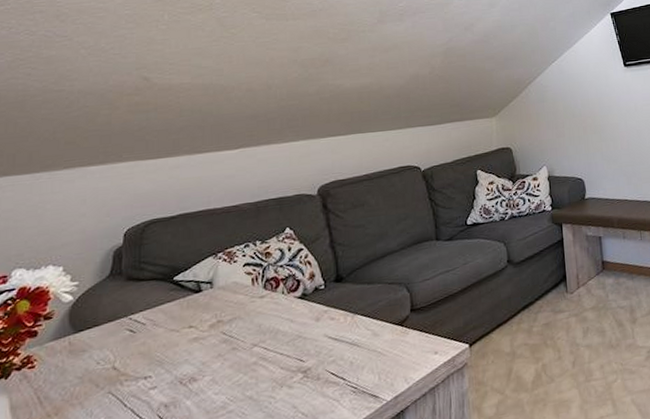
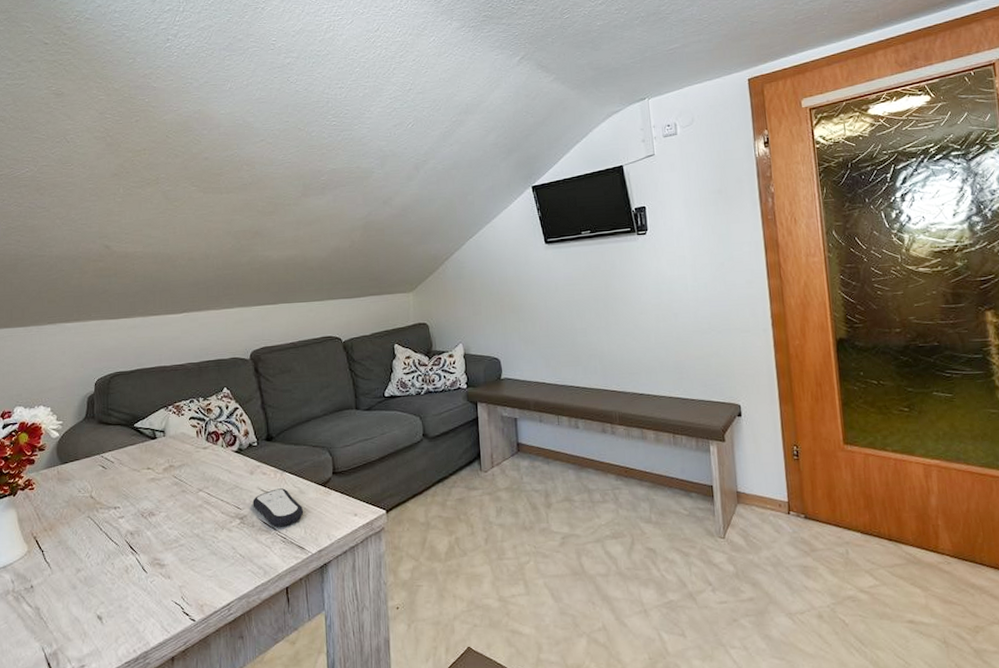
remote control: none [318,333,378,377] -> present [252,488,304,527]

